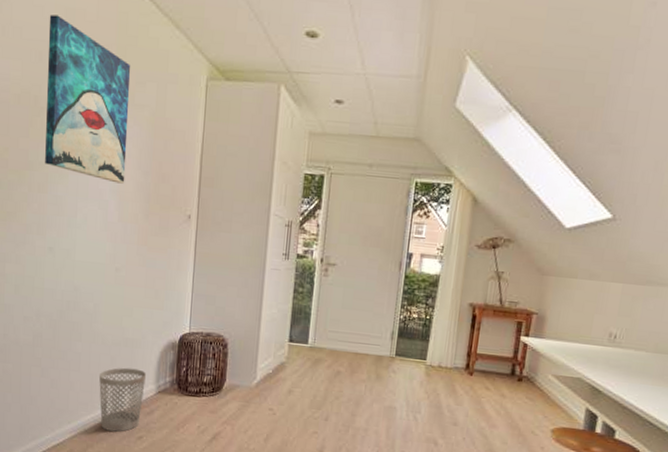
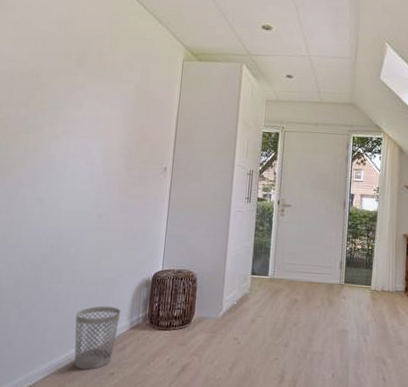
wall art: present [45,14,131,184] -> none [41,13,121,143]

